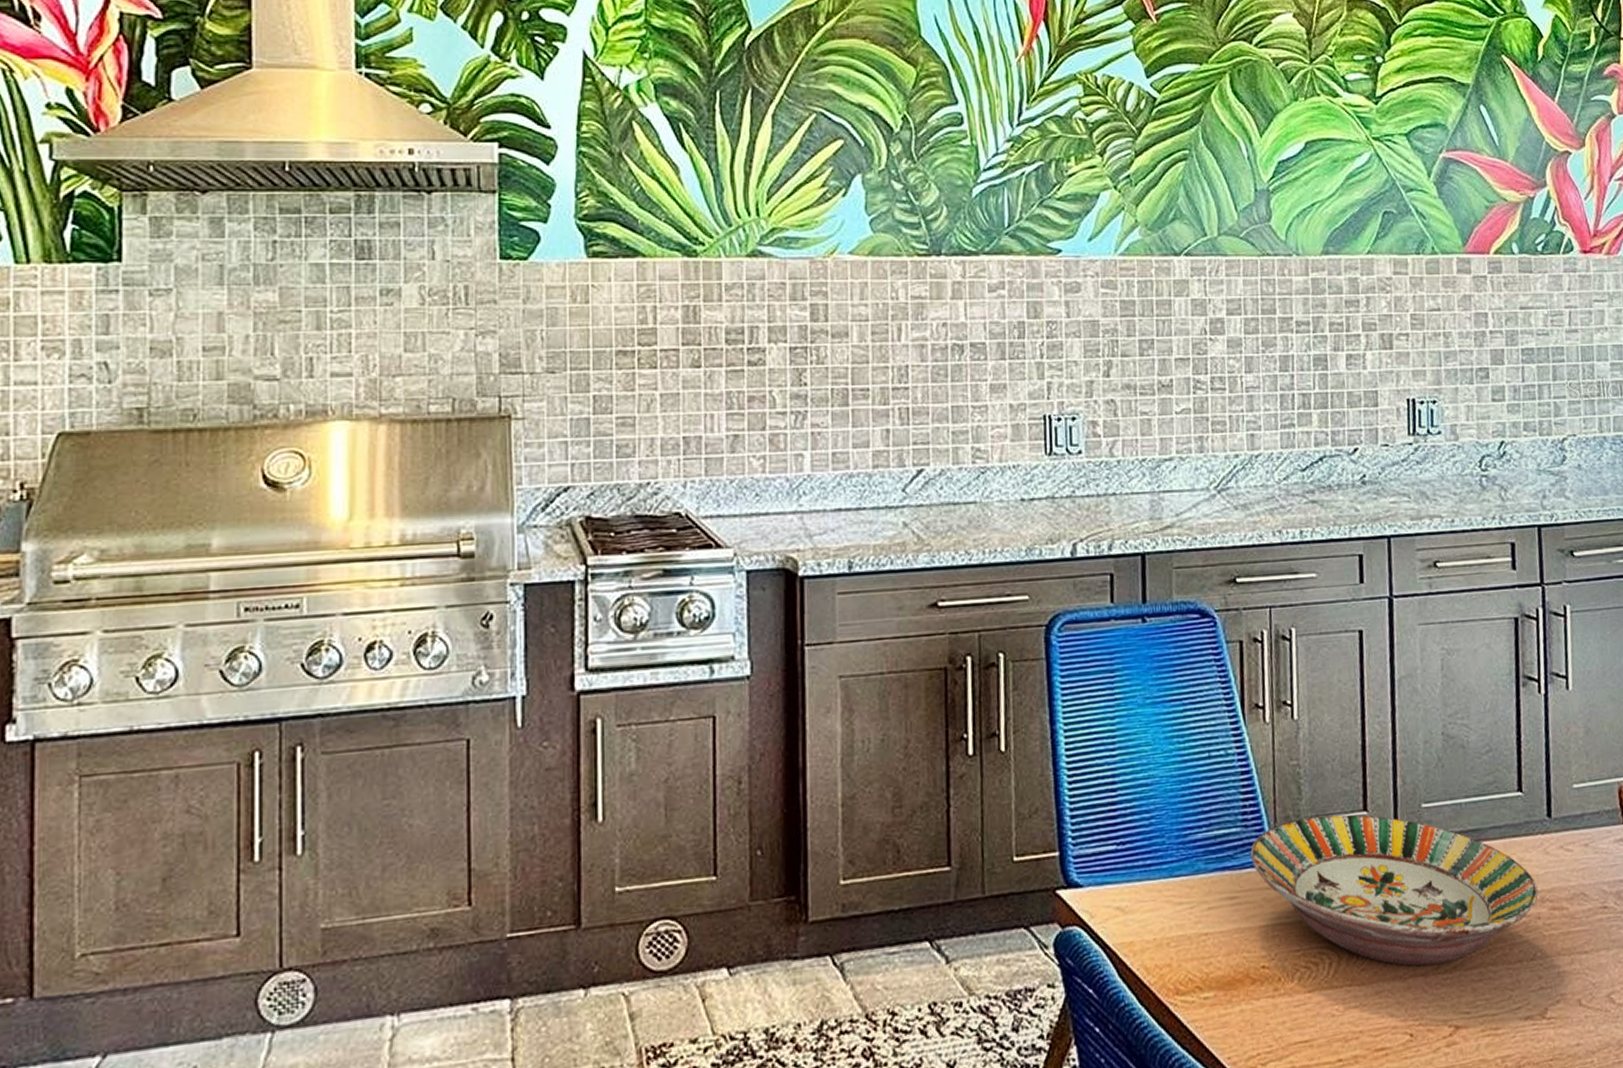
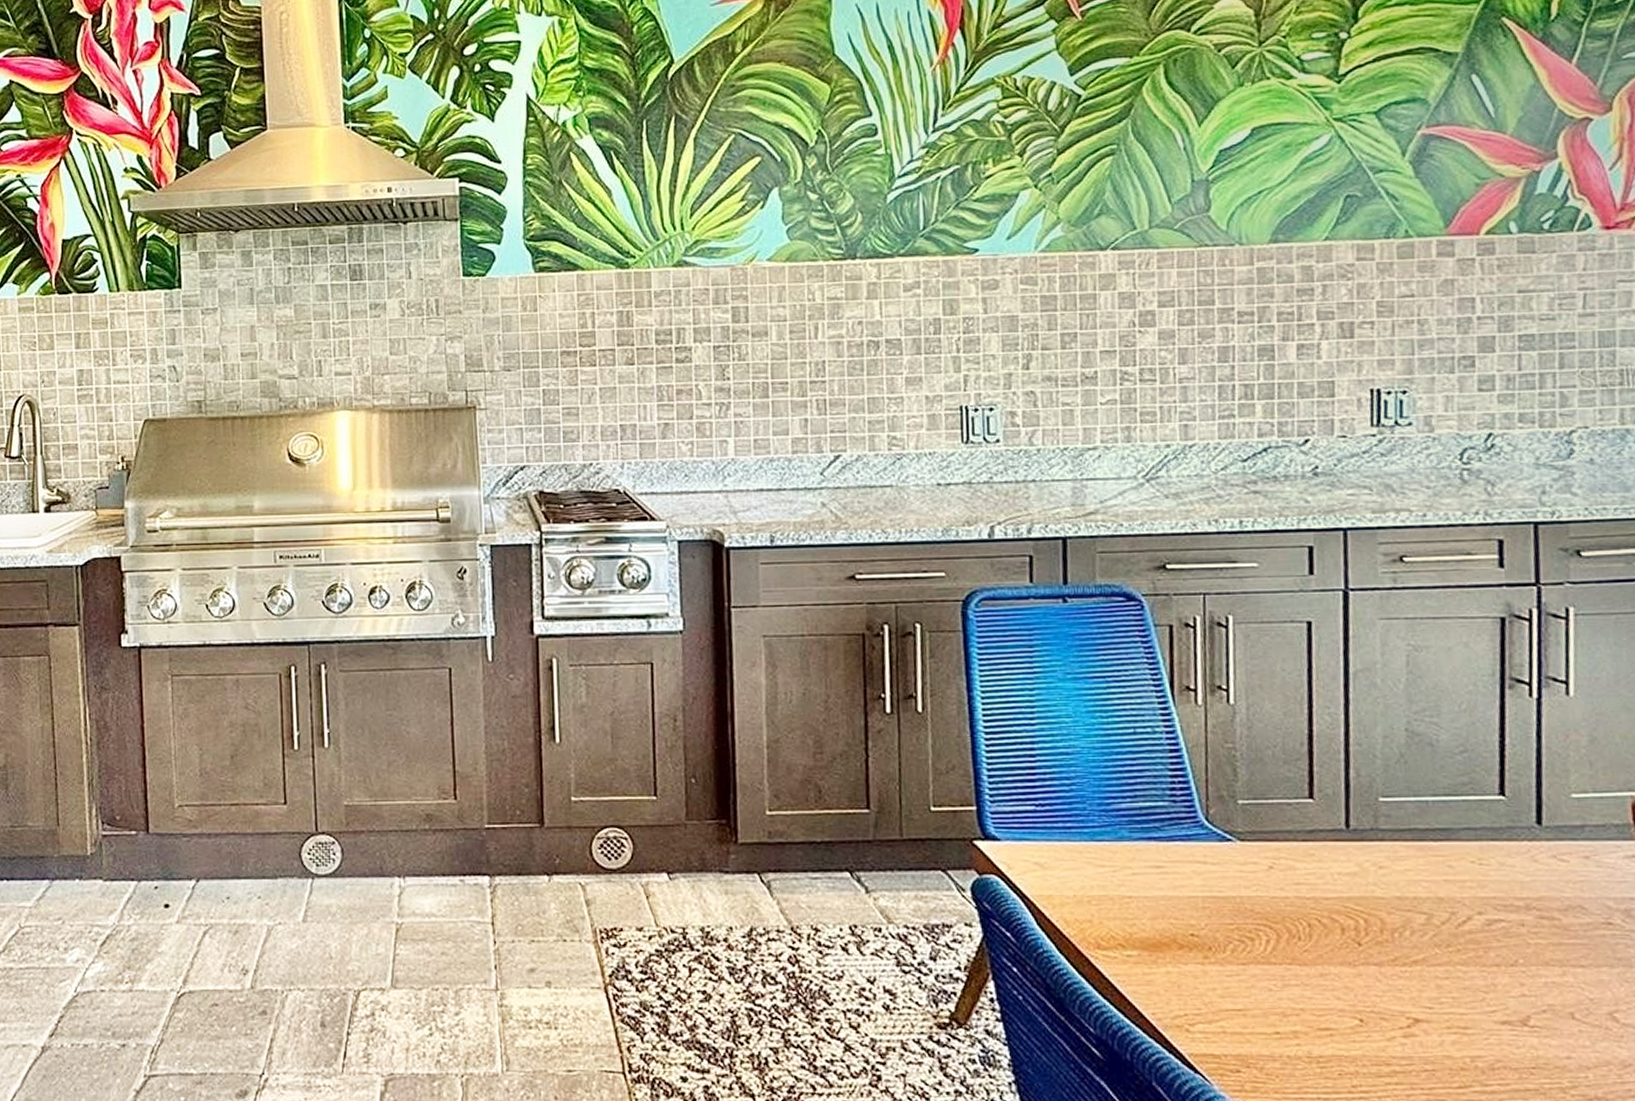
serving bowl: present [1250,814,1539,966] -> none [1179,799,1524,956]

